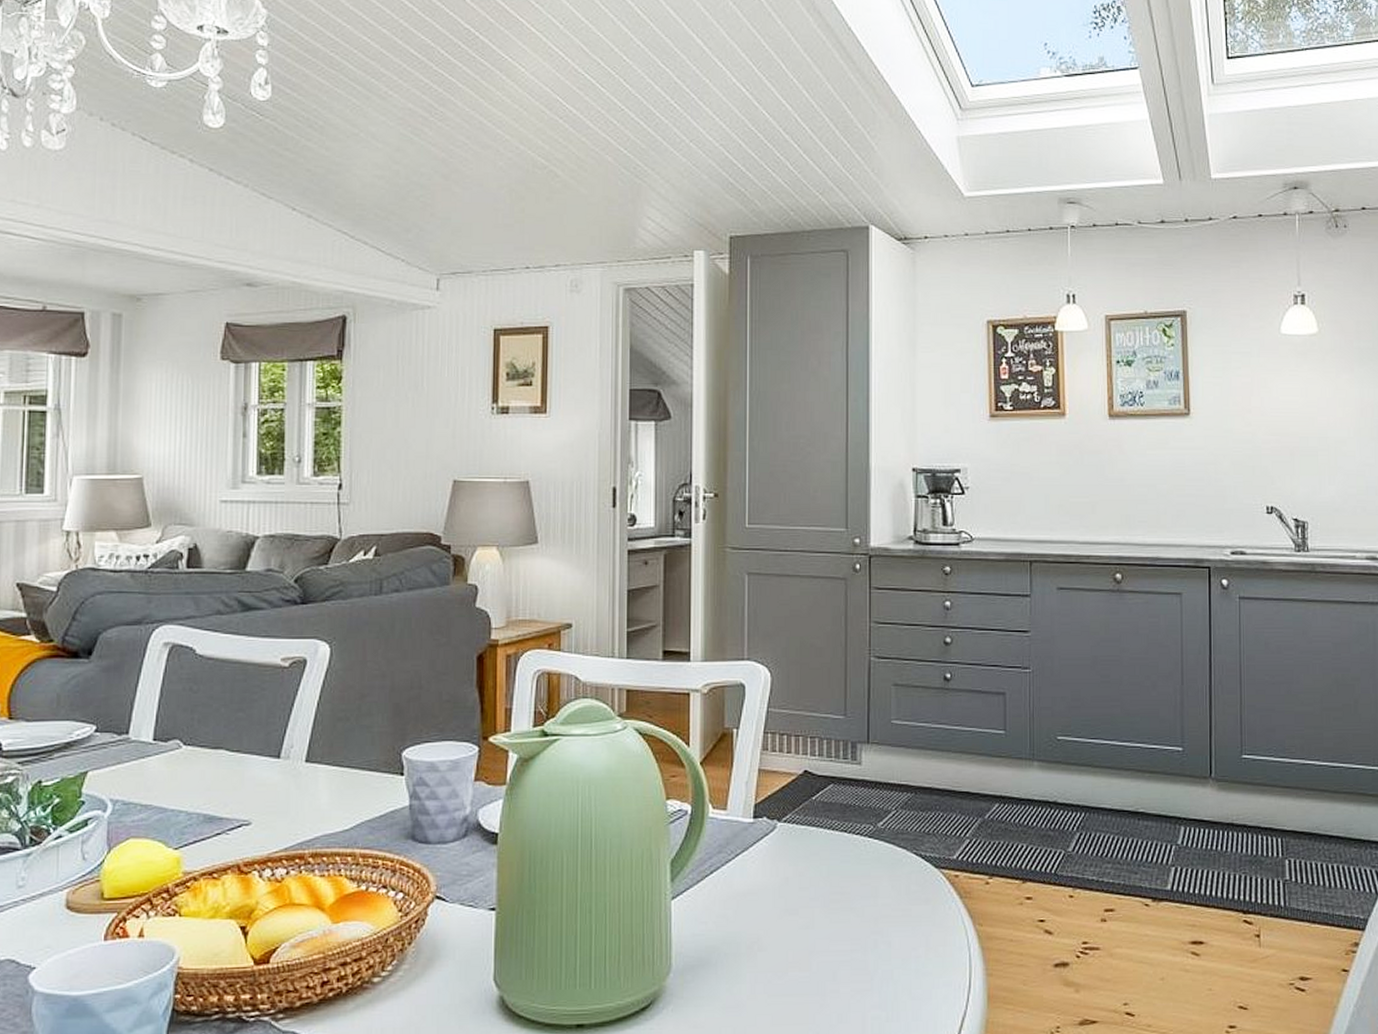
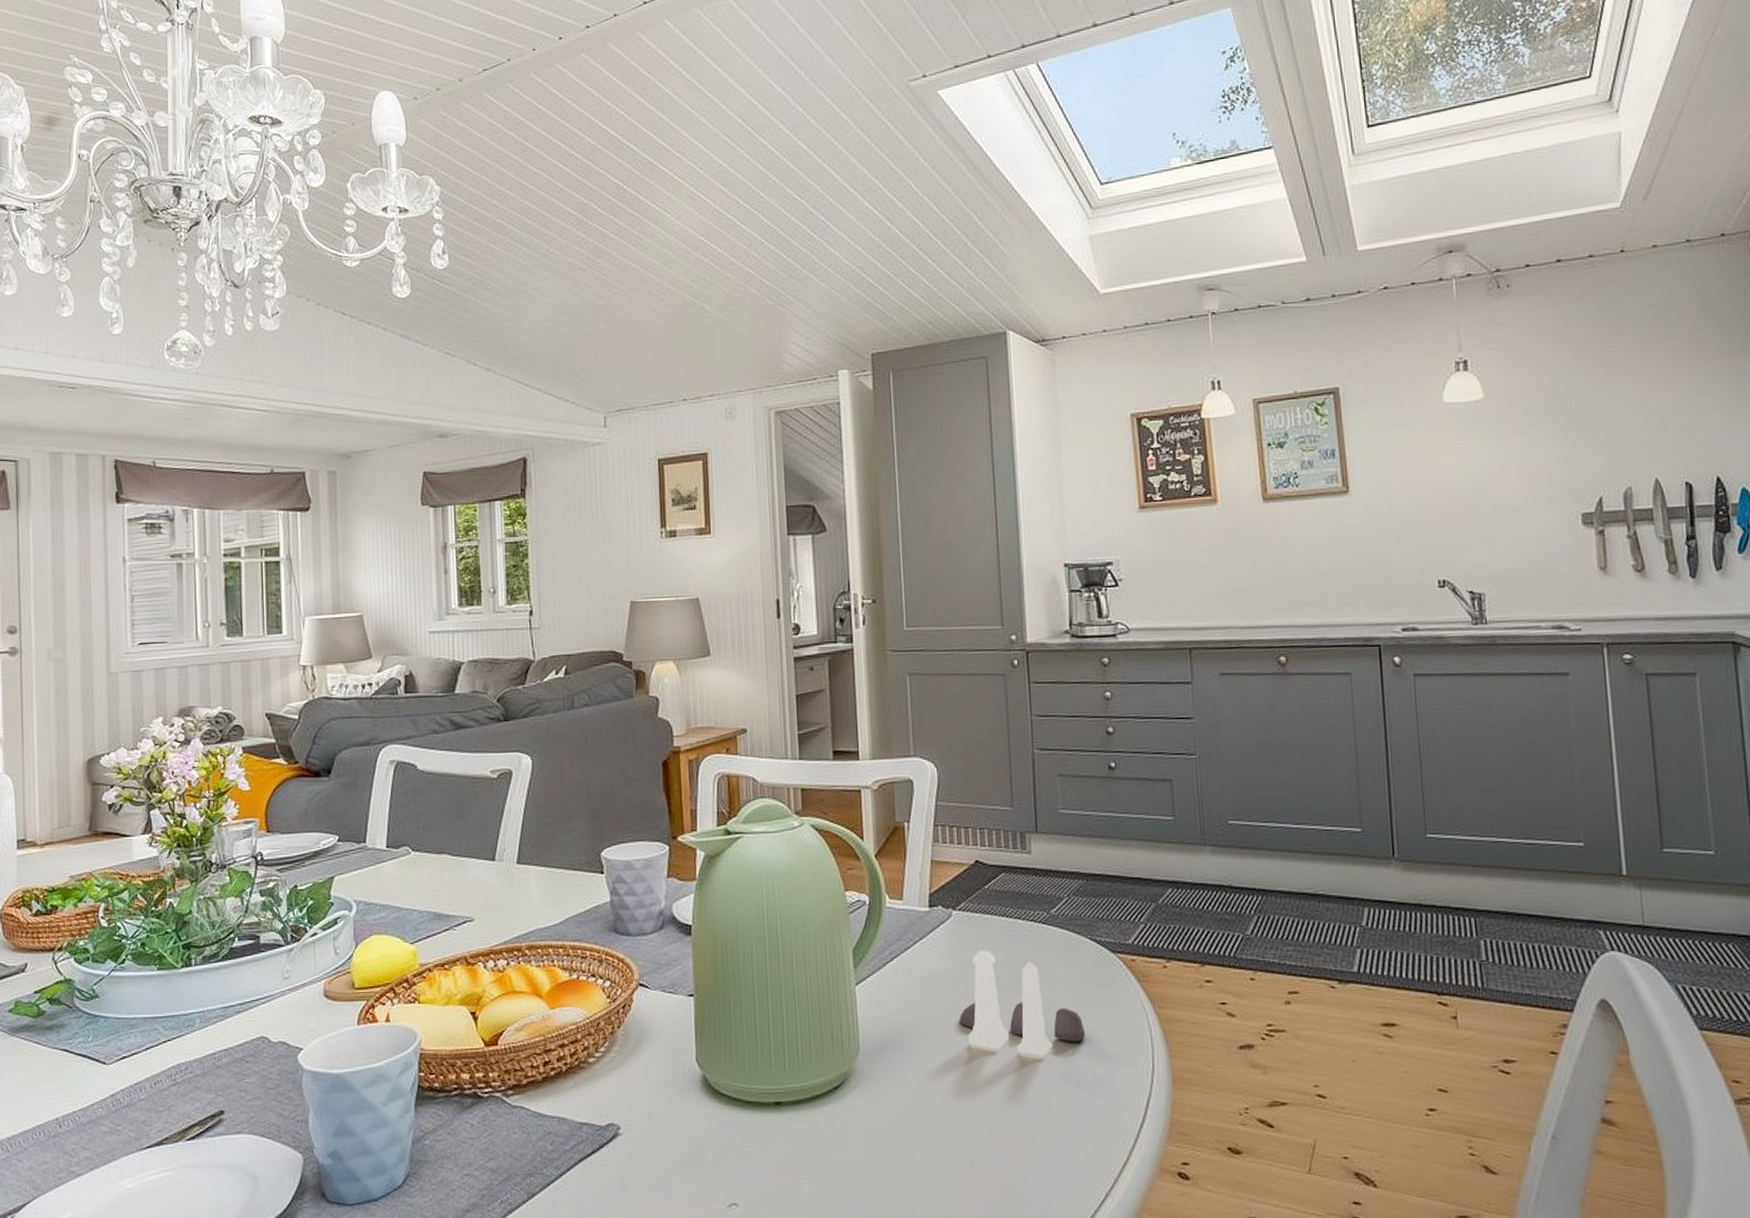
salt and pepper shaker set: none [778,864,904,974] -> present [959,950,1085,1056]

